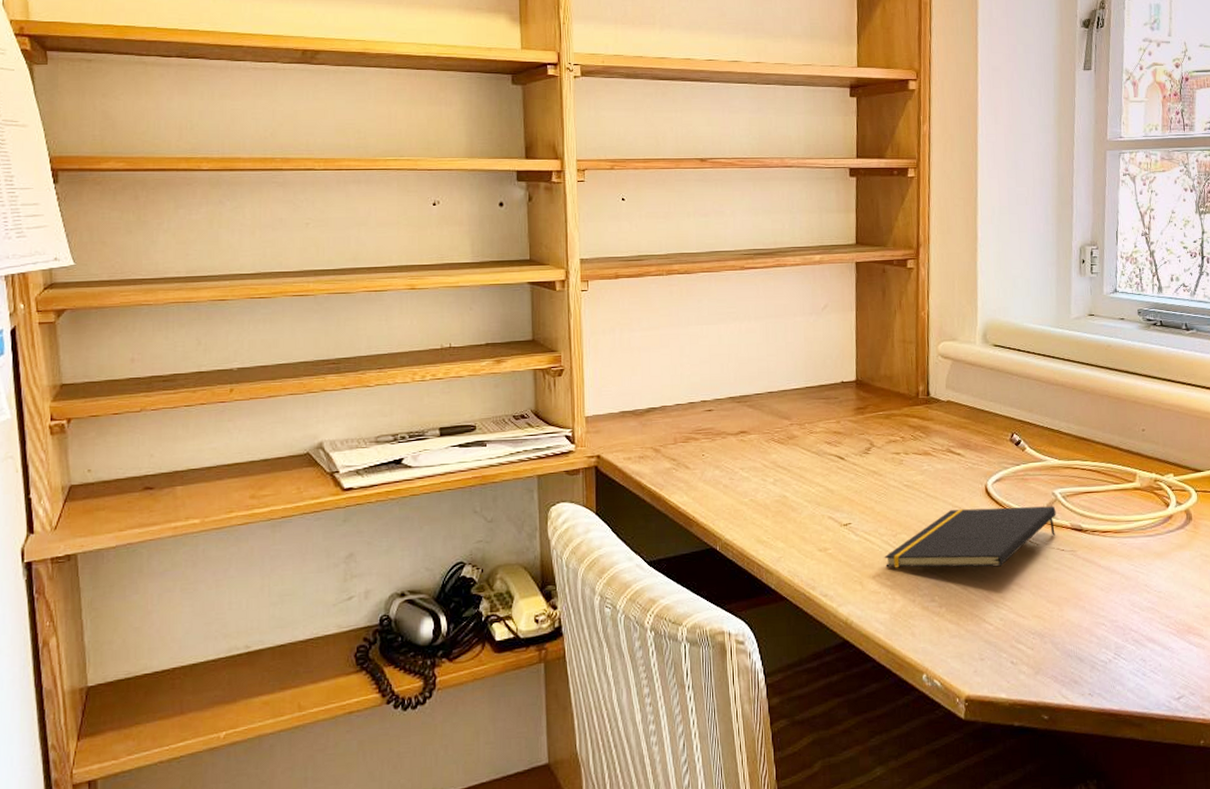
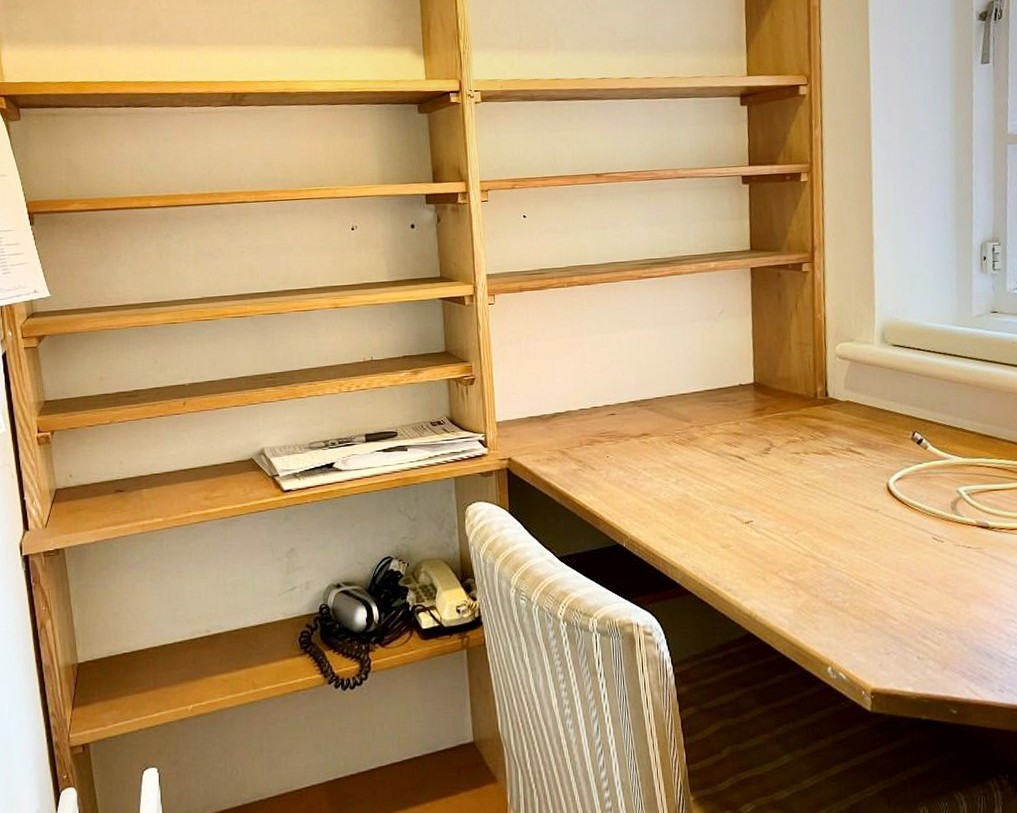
notepad: present [884,506,1056,568] -> none [786,503,961,564]

